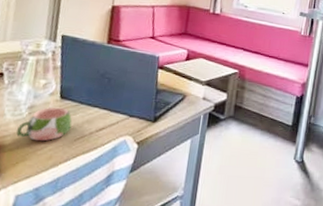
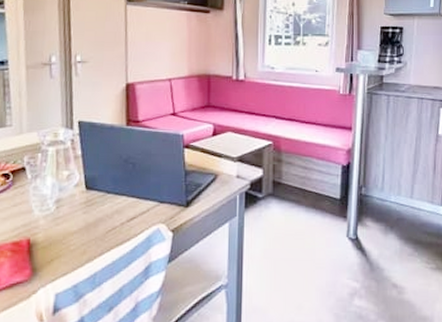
mug: present [16,107,72,142] -> none [47,199,101,236]

